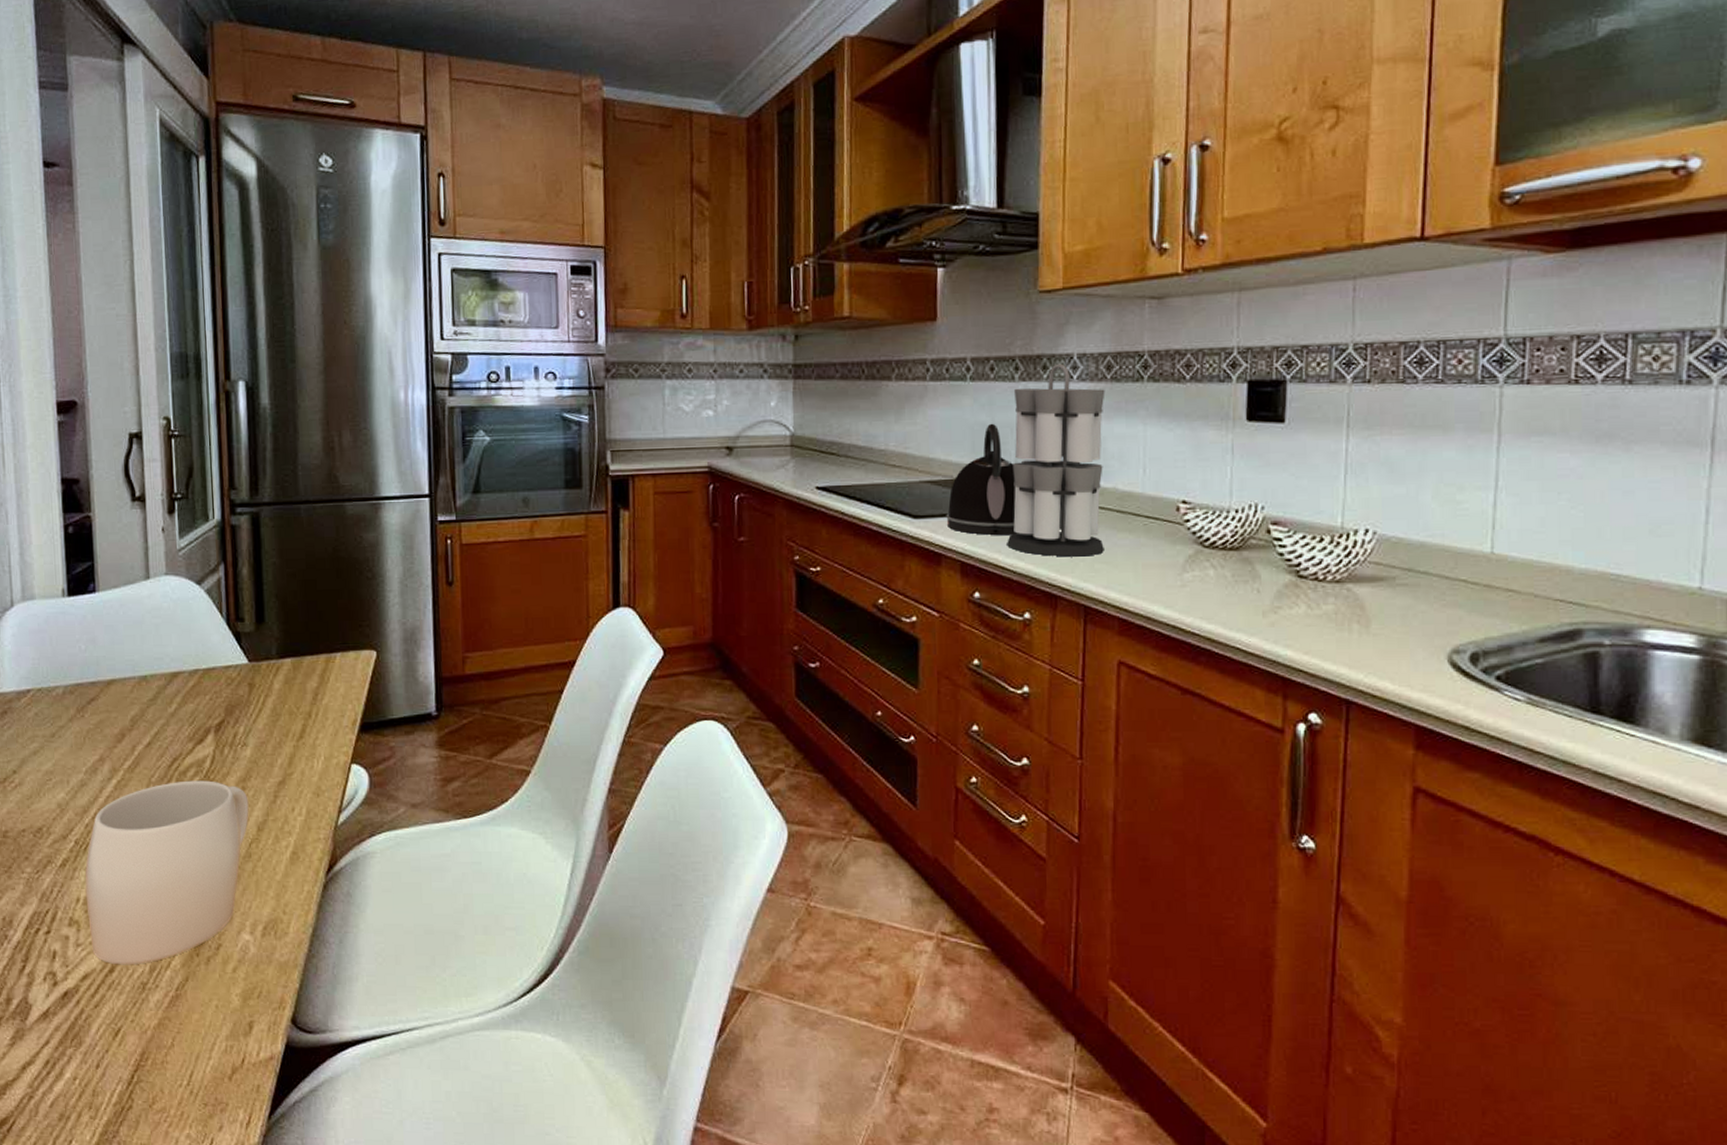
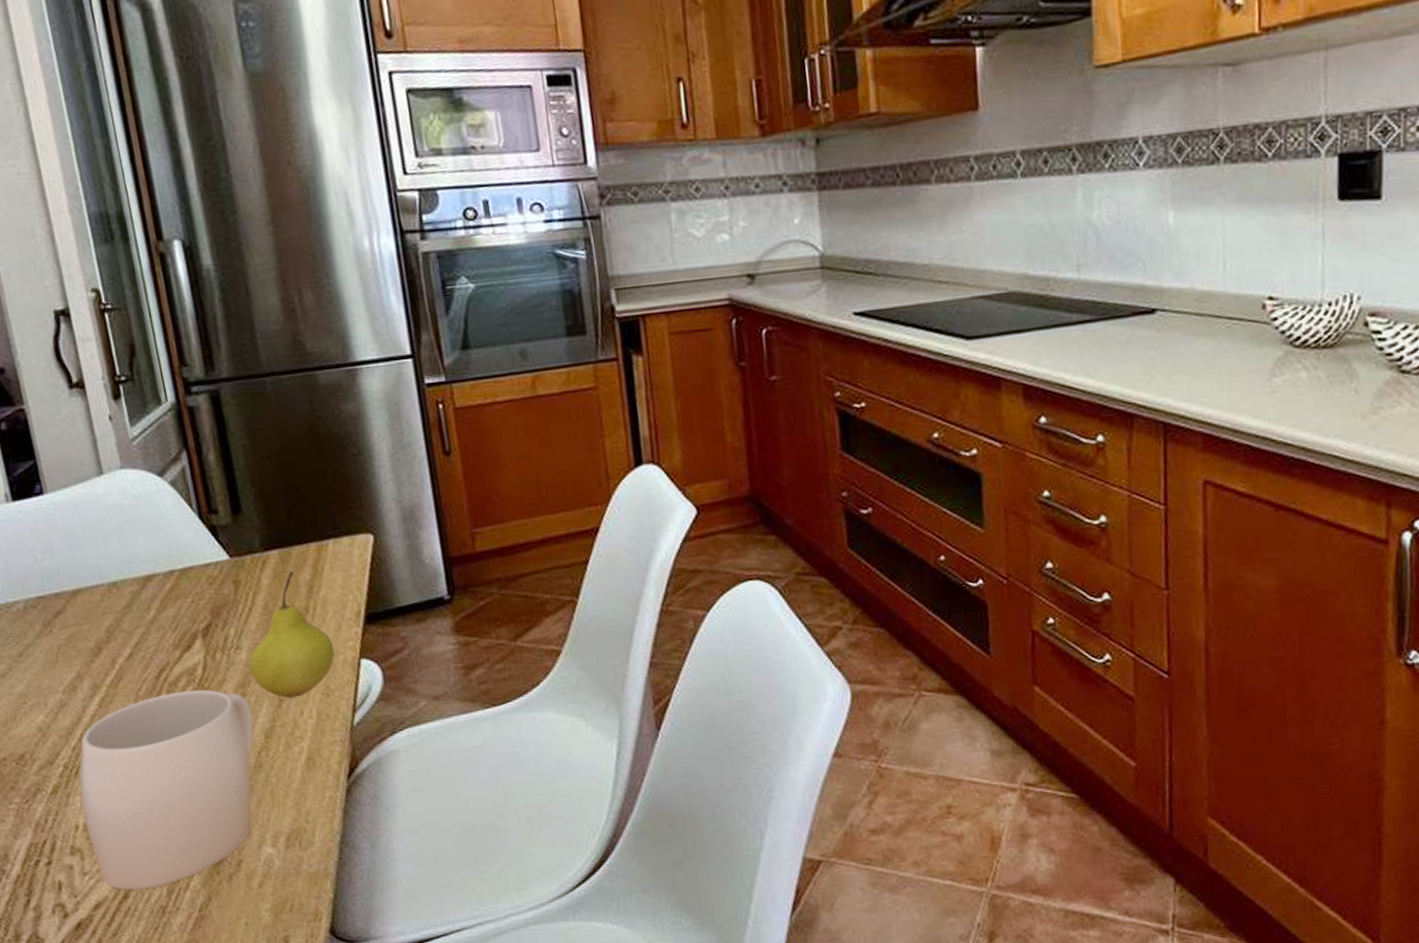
fruit: none [251,679,329,795] -> present [248,571,335,698]
kettle: present [946,423,1018,535] -> none [1003,224,1085,353]
spice rack: present [1007,363,1105,557] -> none [1071,149,1183,371]

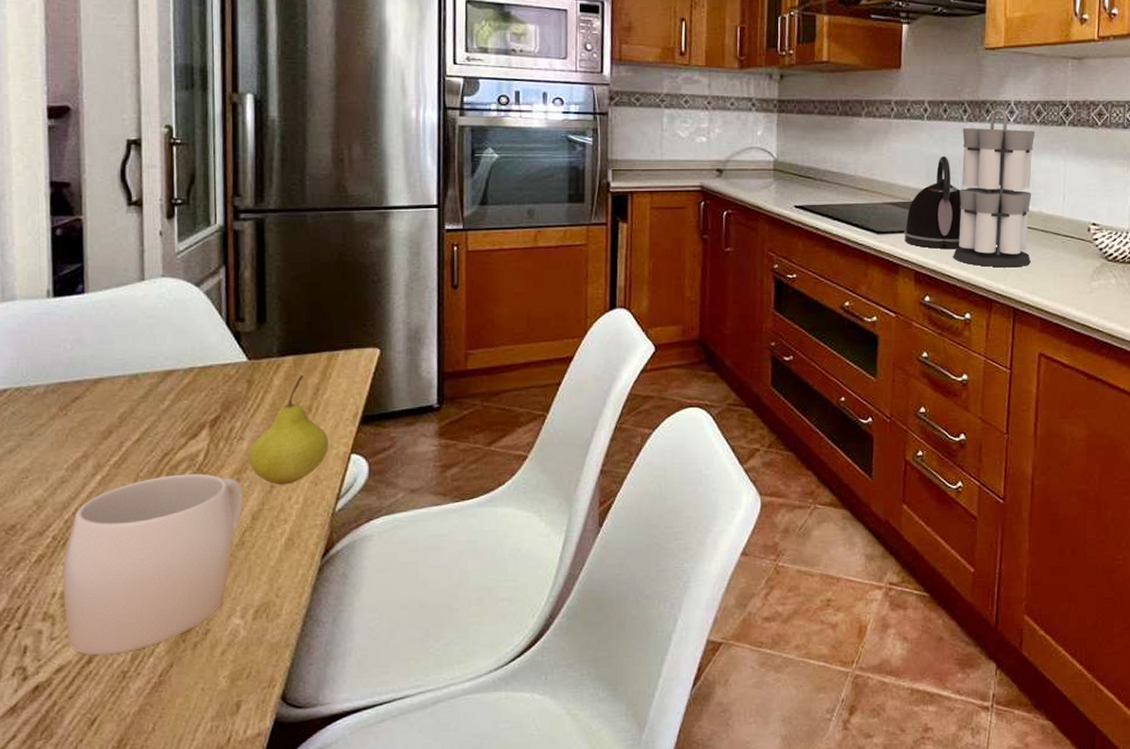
kettle: none [1003,224,1085,353] -> present [904,156,962,249]
spice rack: none [1071,149,1183,371] -> present [953,108,1035,268]

